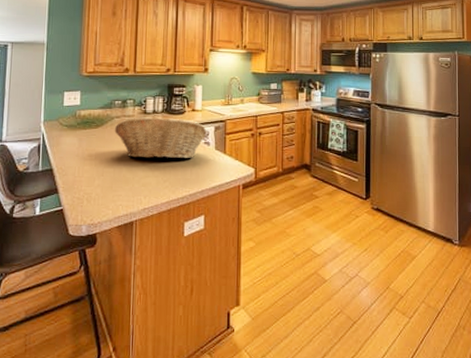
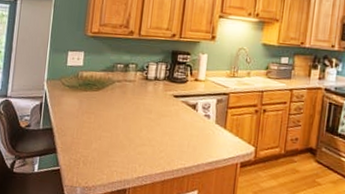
fruit basket: present [114,117,207,159] -> none [114,83,209,130]

